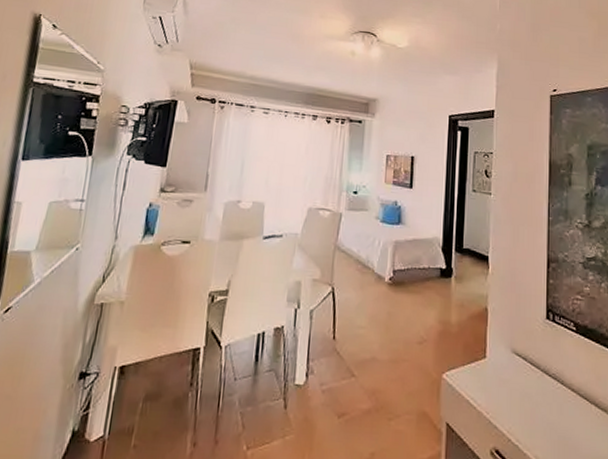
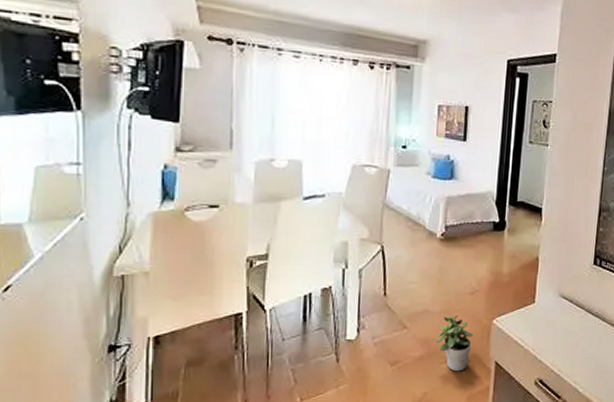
potted plant: none [384,365,423,431] -> present [436,315,474,372]

